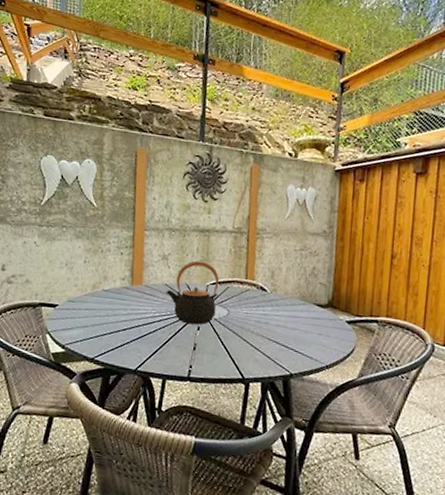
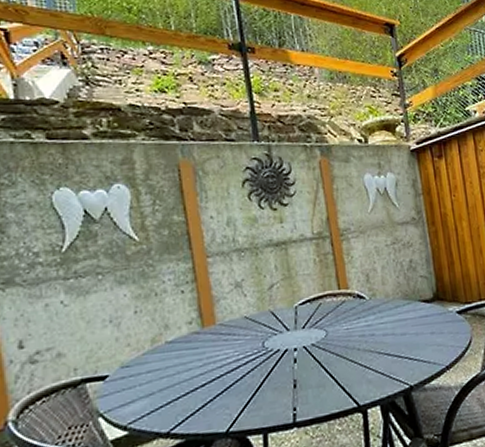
teapot: present [166,261,219,325] -> none [247,280,312,359]

